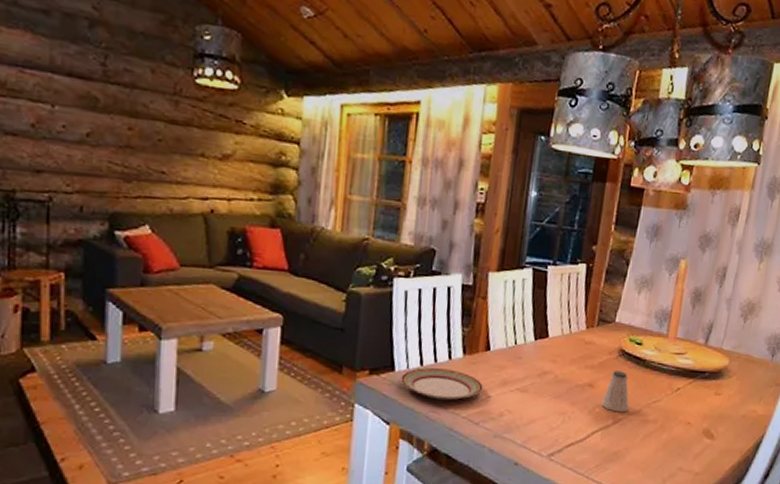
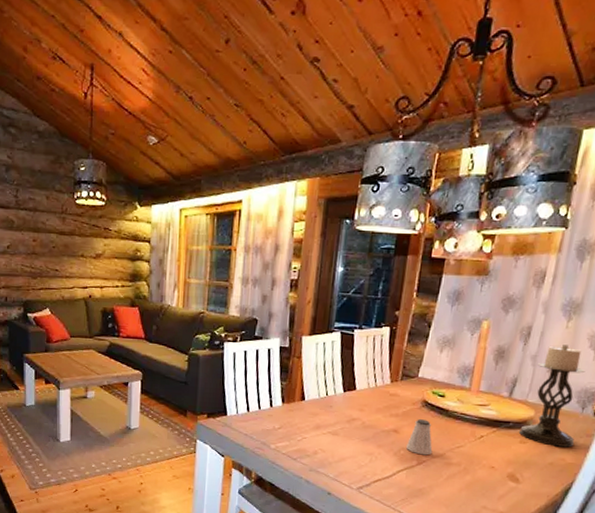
plate: present [401,368,483,401] -> none [232,413,300,440]
candle holder: none [714,287,775,398] -> present [519,345,586,448]

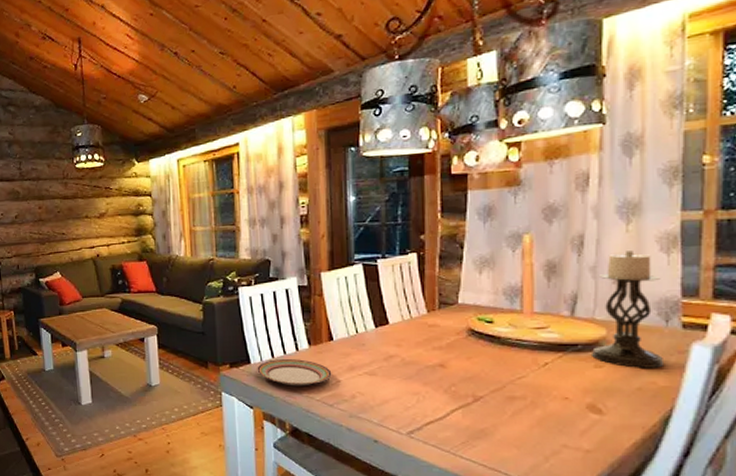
plate: none [232,413,300,440] -> present [257,359,332,386]
saltshaker: present [405,419,433,456] -> none [456,350,490,390]

